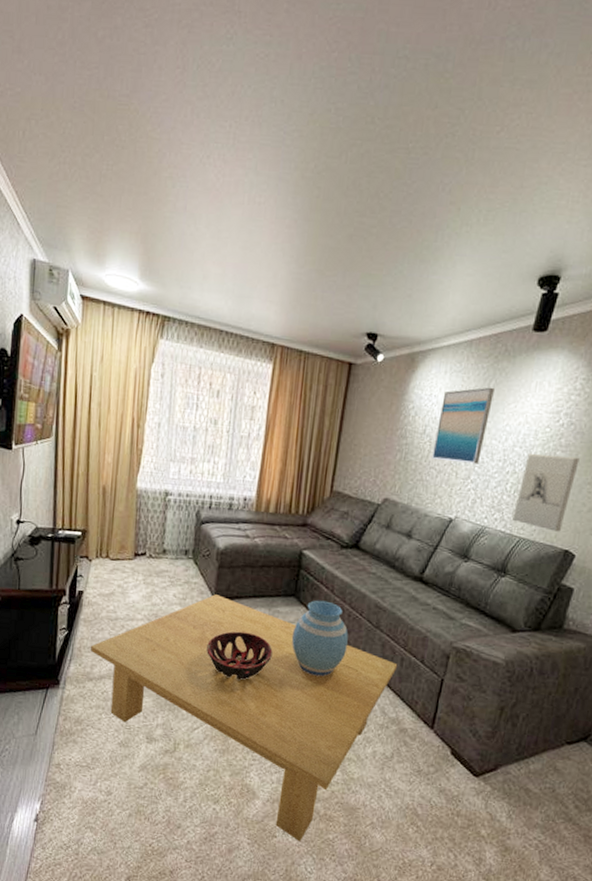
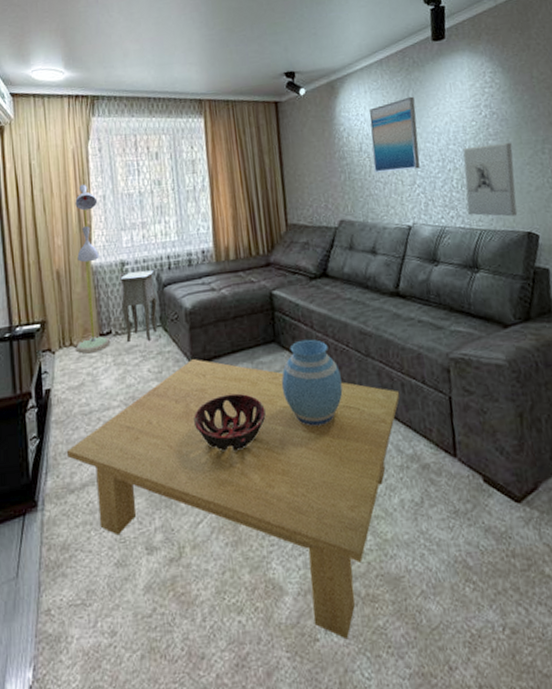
floor lamp: none [111,407,152,569] -> present [75,184,111,354]
side table: none [158,503,196,570] -> present [119,270,162,342]

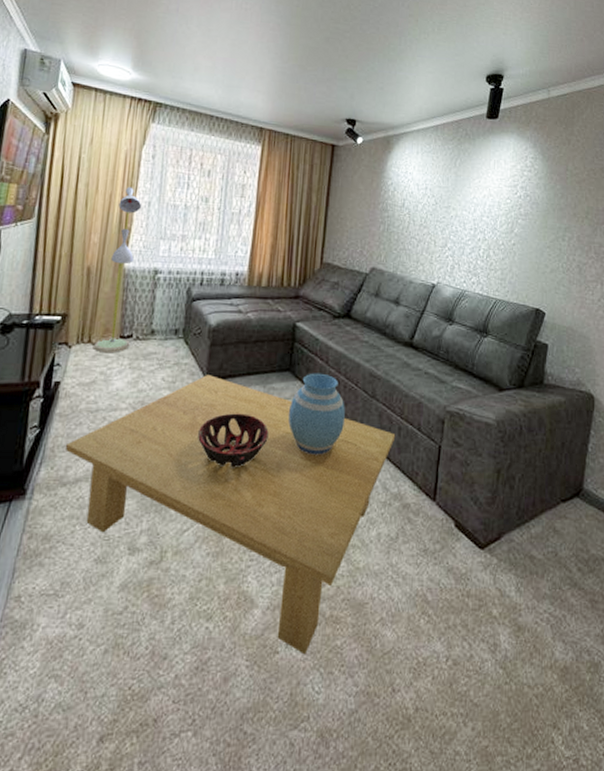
side table: present [119,270,162,342] -> none [146,282,187,350]
wall art: present [369,96,420,173] -> none [412,165,460,233]
wall sculpture: present [462,142,518,217] -> none [488,221,538,292]

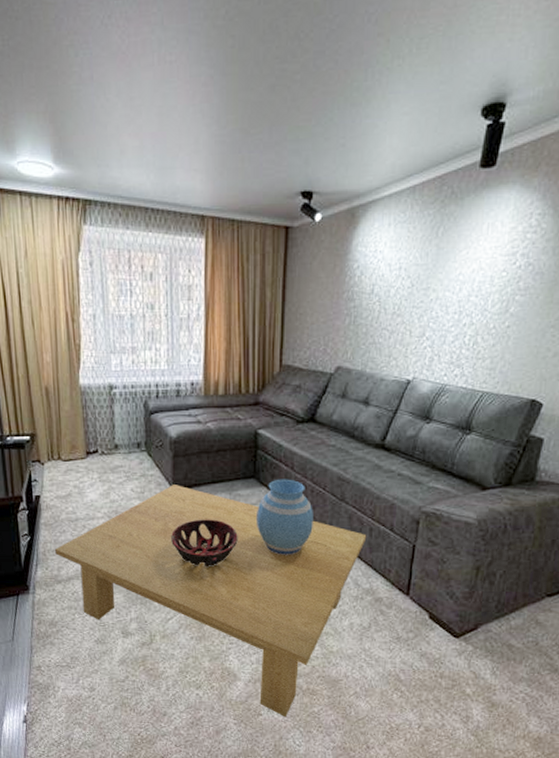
floor lamp: present [94,187,142,353] -> none [64,300,97,468]

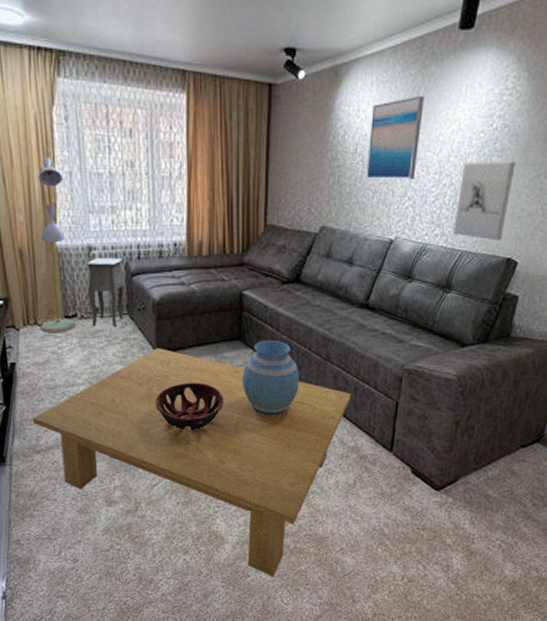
floor lamp: none [64,300,97,468] -> present [38,156,76,333]
side table: none [106,397,146,463] -> present [85,258,128,327]
wall art: none [383,235,443,320] -> present [366,95,424,180]
wall sculpture: none [474,300,541,381] -> present [453,161,516,241]

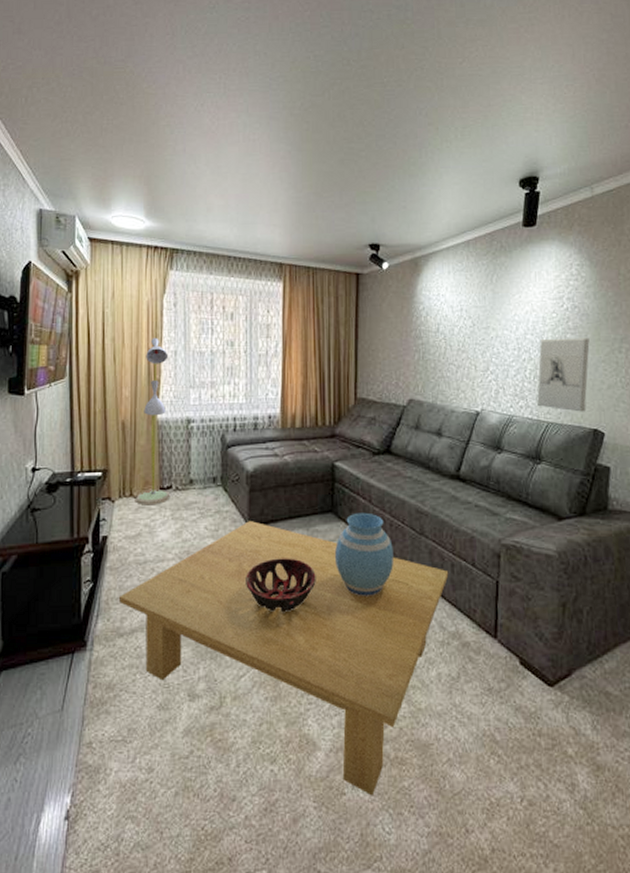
side table: present [85,258,128,327] -> none [183,430,222,499]
wall art: present [366,95,424,180] -> none [449,281,498,356]

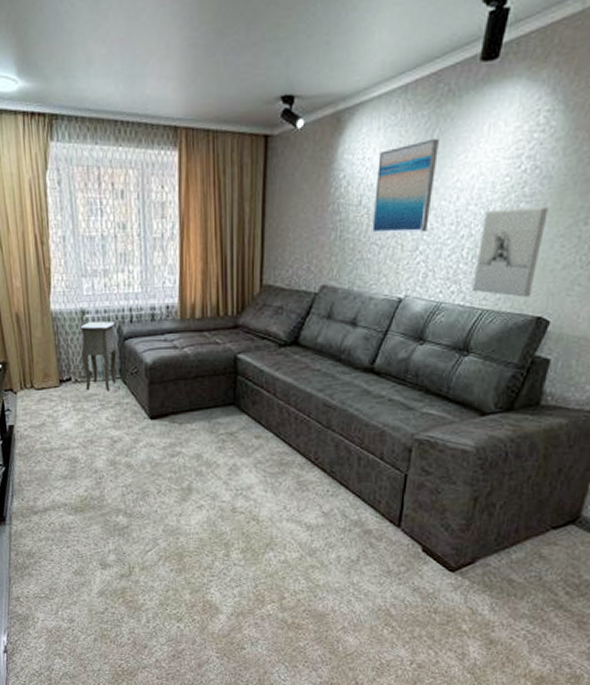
coffee table: present [119,521,449,796] -> none [31,413,355,652]
floor lamp: present [136,337,171,506] -> none [33,221,71,397]
side table: none [183,430,222,499] -> present [79,322,121,391]
decorative bowl: present [246,558,316,612] -> none [148,448,218,497]
vase: present [334,512,394,596] -> none [236,406,297,485]
wall art: none [449,281,498,356] -> present [372,138,439,234]

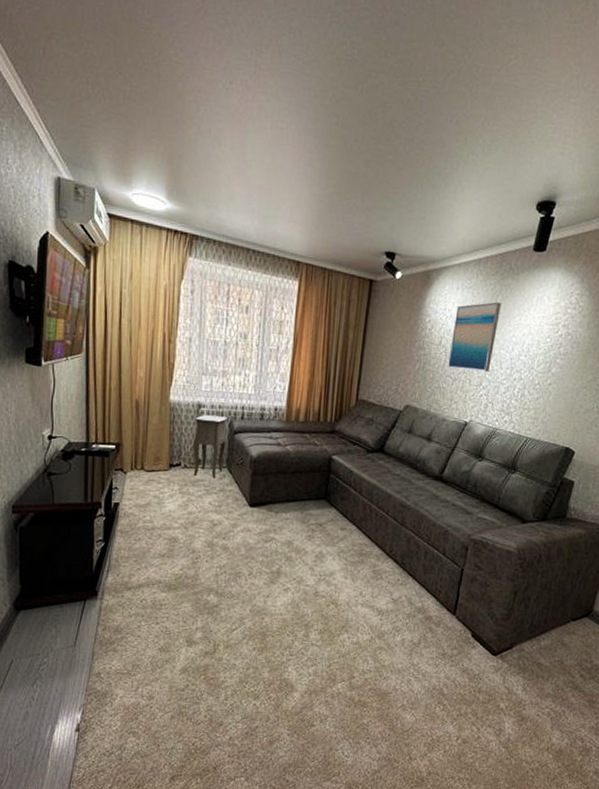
wall sculpture: present [472,206,549,297] -> none [520,361,576,431]

